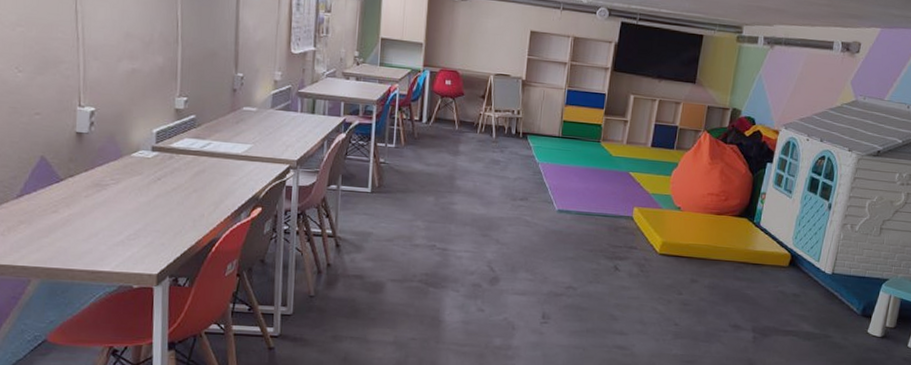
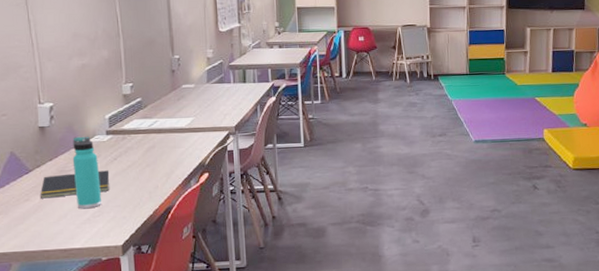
notepad: none [70,188,151,214] -> present [39,170,110,199]
thermos bottle: none [110,148,140,230] -> present [72,136,101,209]

